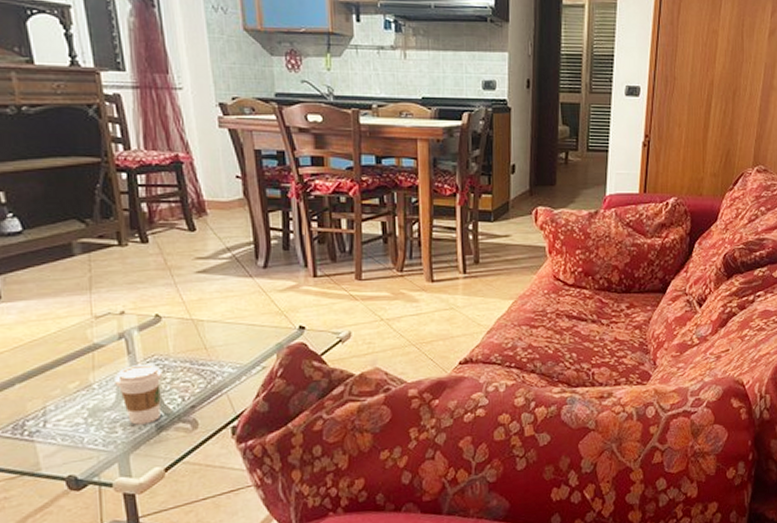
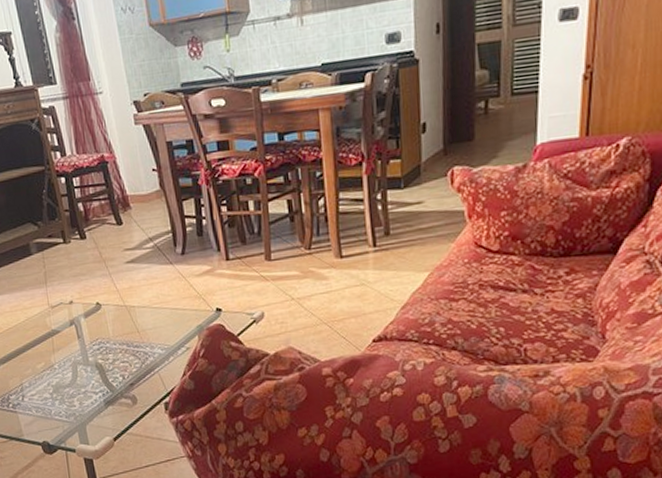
coffee cup: present [114,364,163,425] -> none [69,347,107,400]

